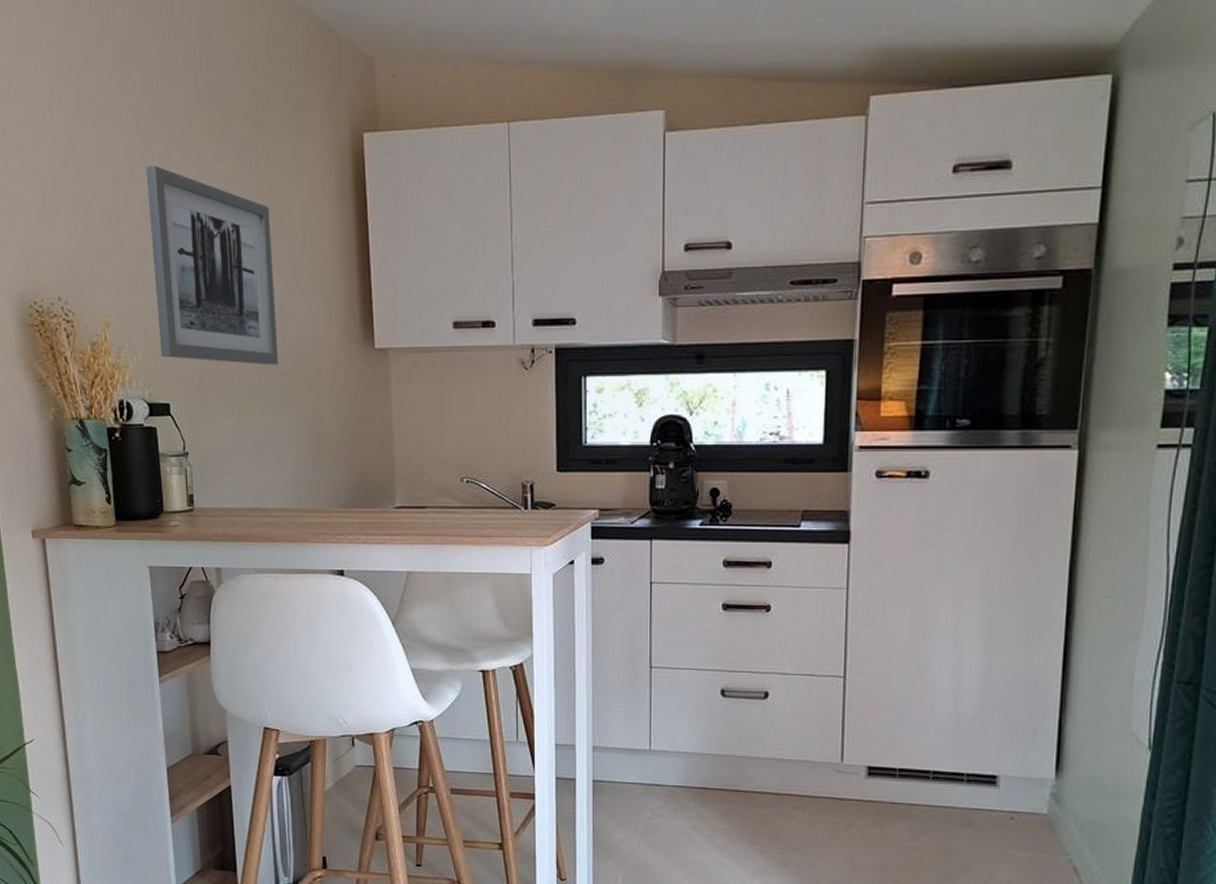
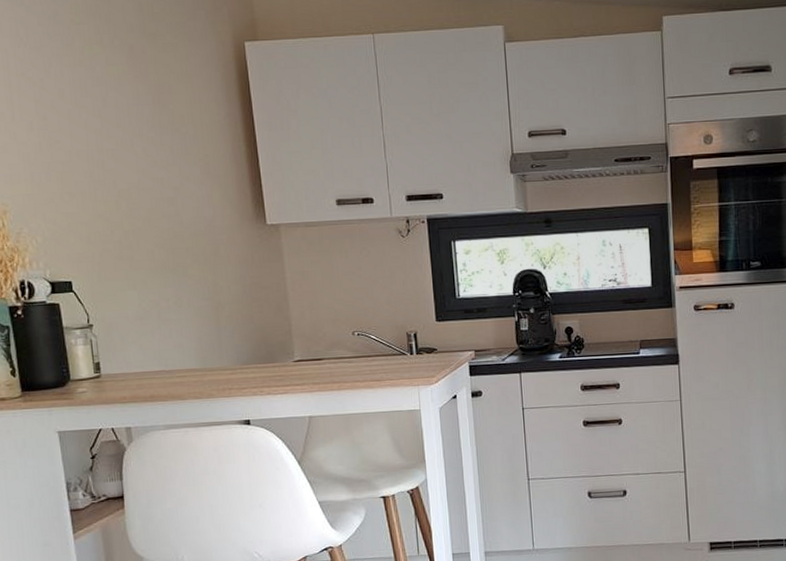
wall art: present [145,165,279,365] -> none [37,69,177,243]

